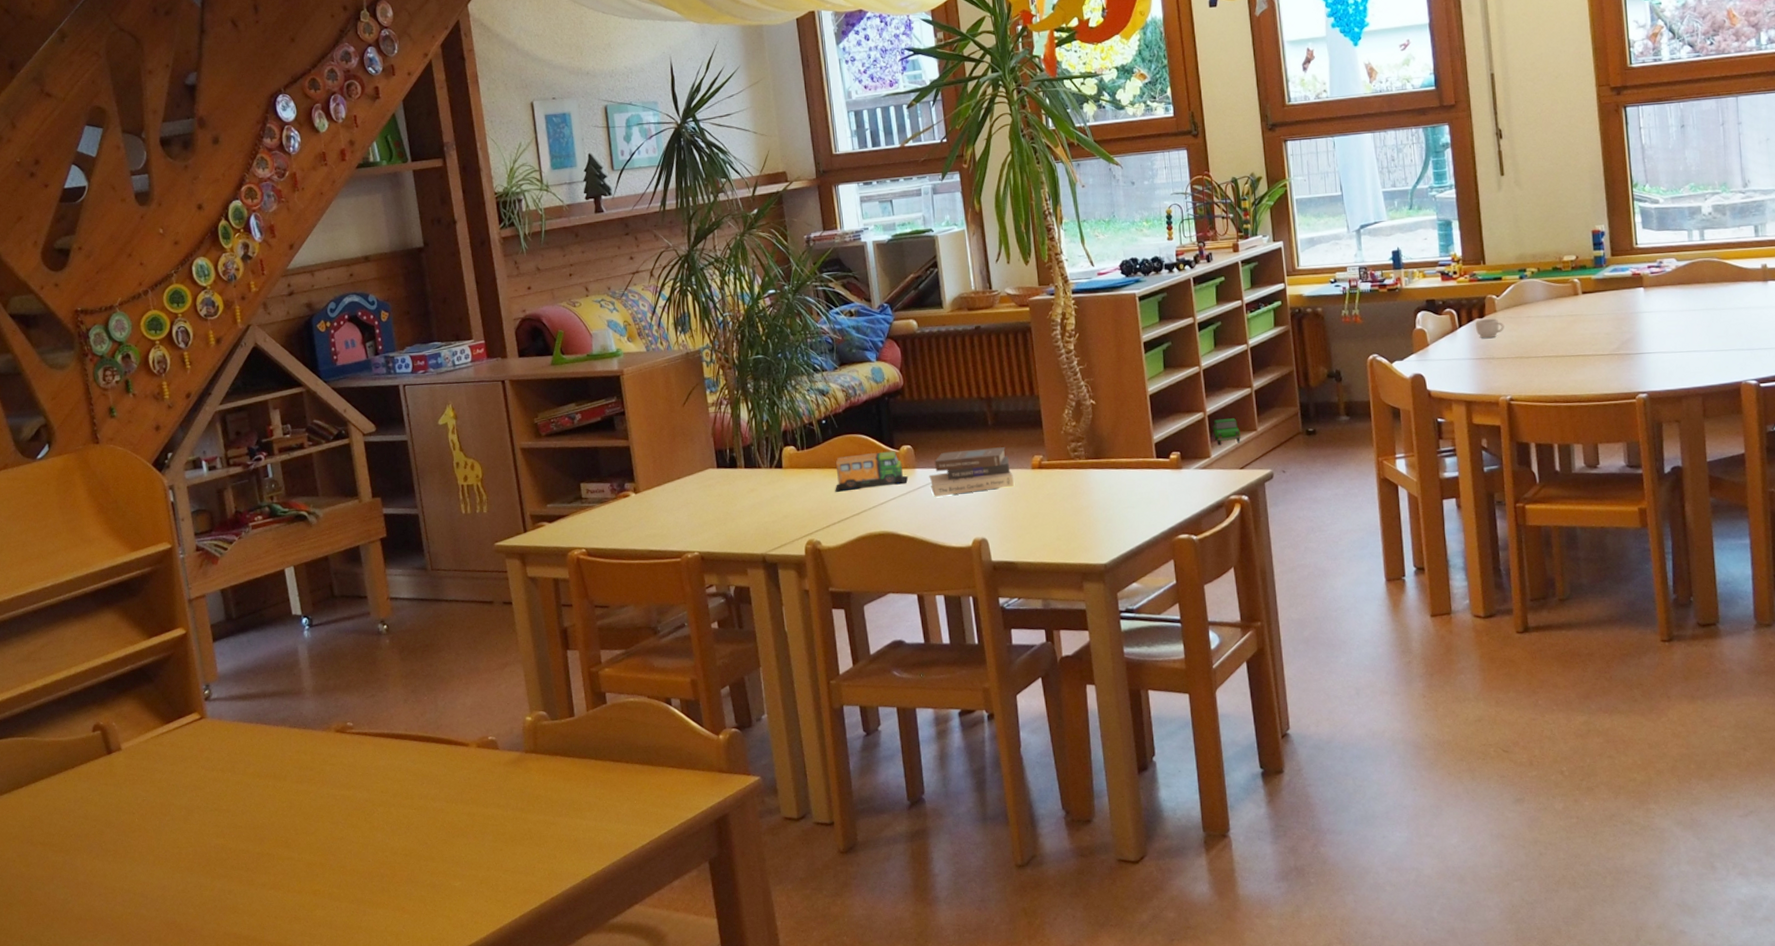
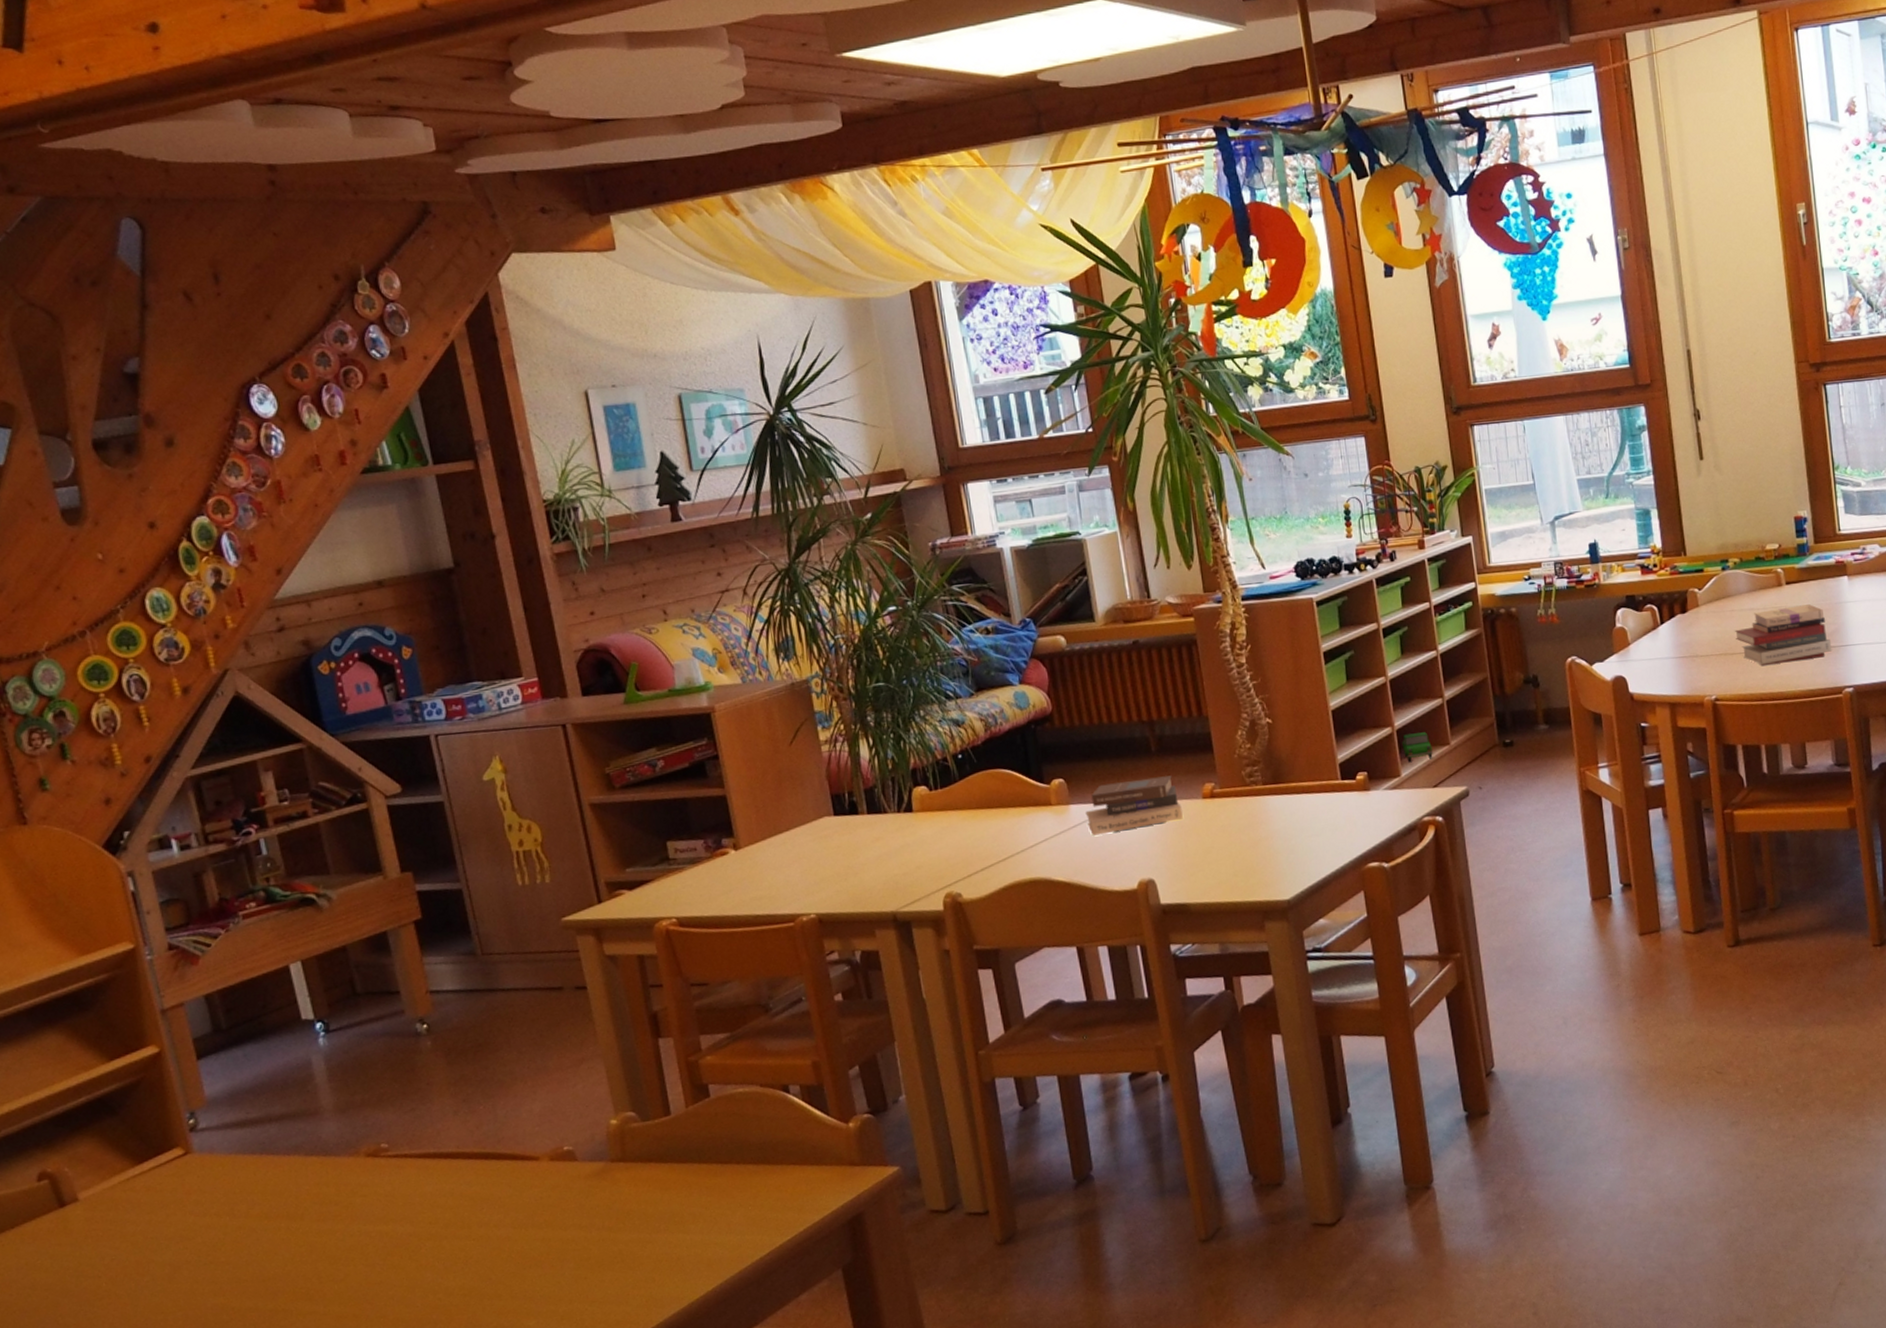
toy bus: present [835,451,908,492] -> none [975,786,1061,836]
cup: present [1476,318,1504,338] -> none [1678,613,1708,635]
books: none [1531,313,1627,369] -> present [1735,604,1832,665]

